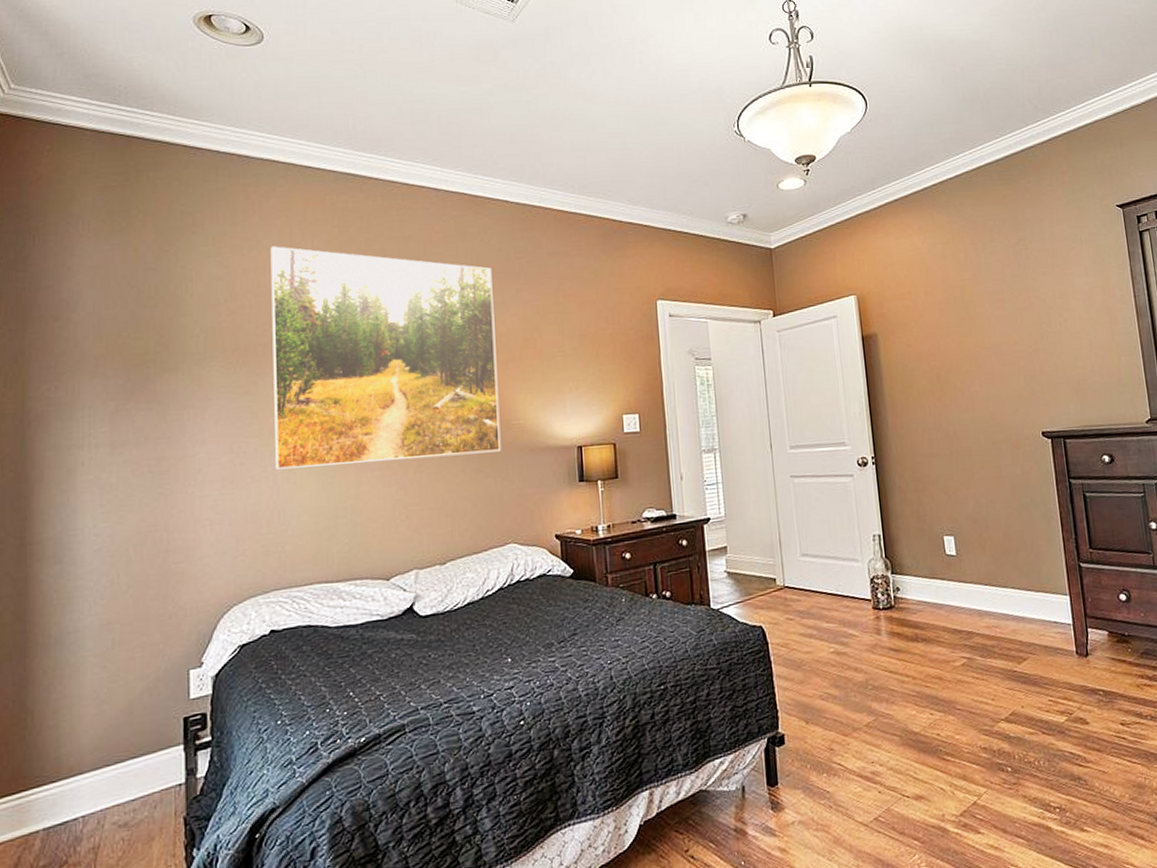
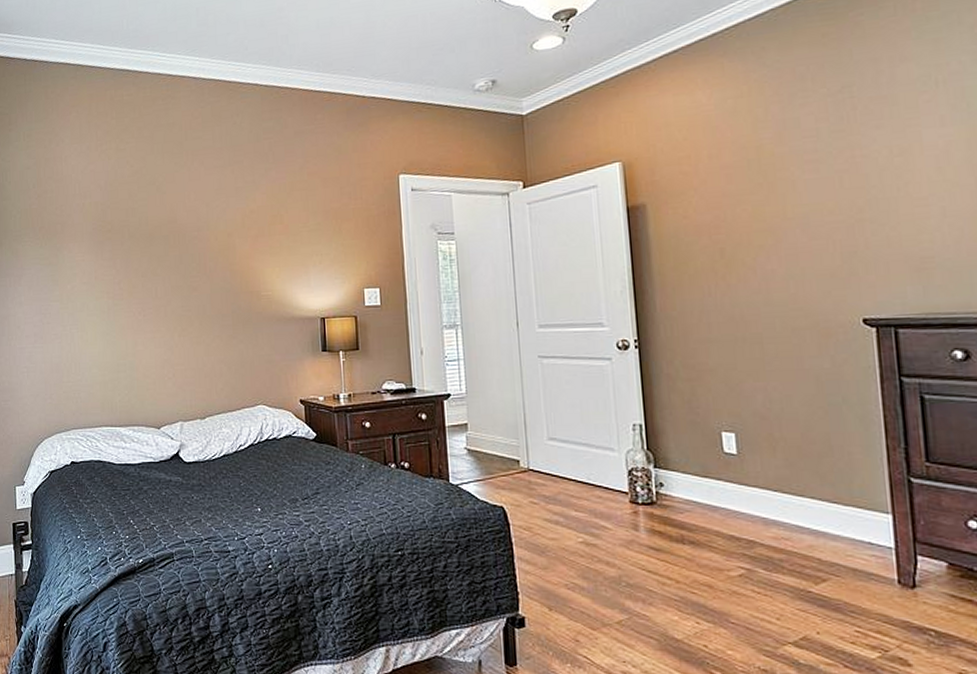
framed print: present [270,246,502,470] -> none [65,138,252,329]

